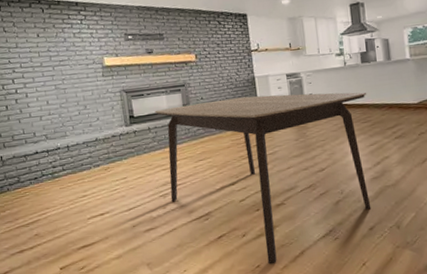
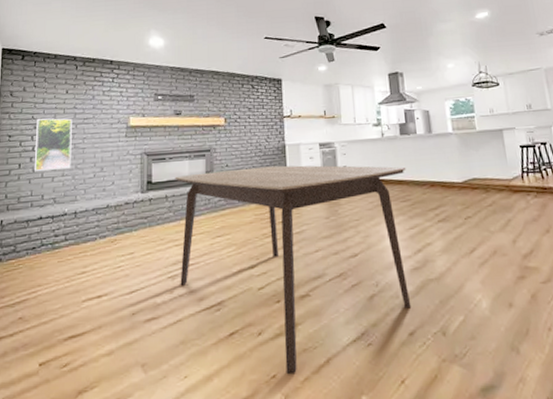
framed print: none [14,61,56,112] -> present [35,118,72,171]

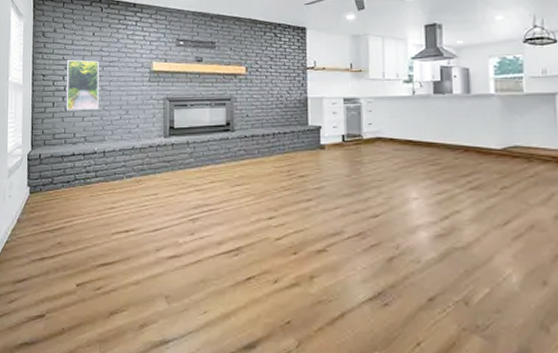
dining table: present [174,165,412,375] -> none [196,119,438,323]

